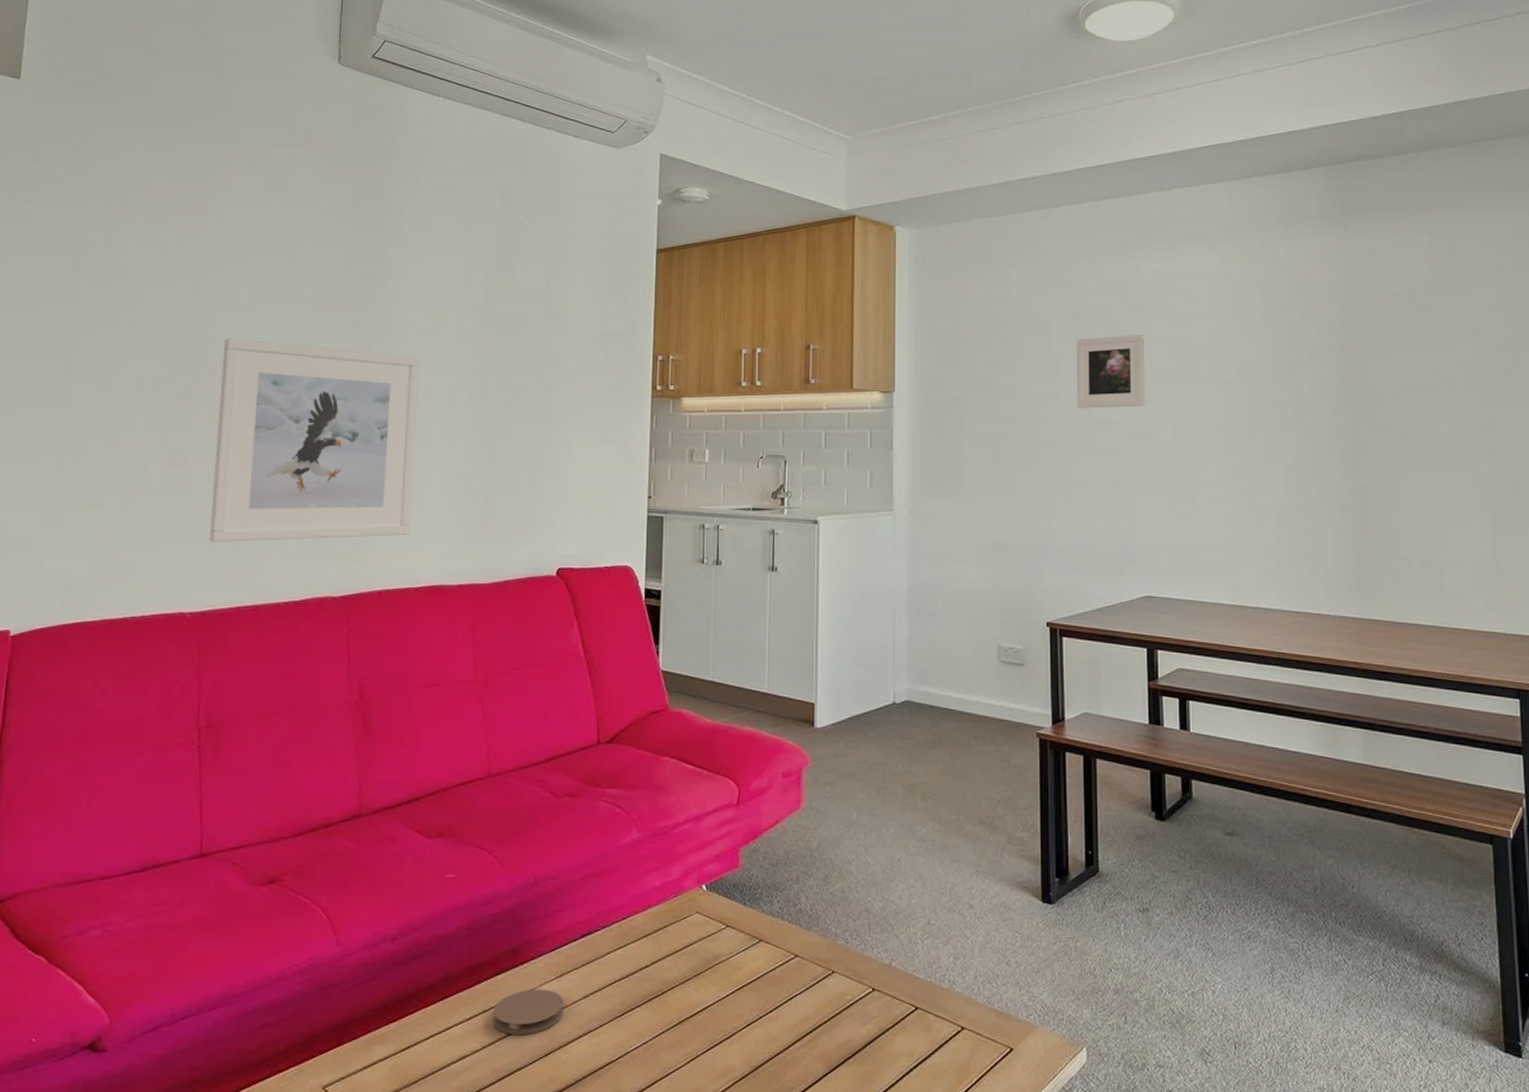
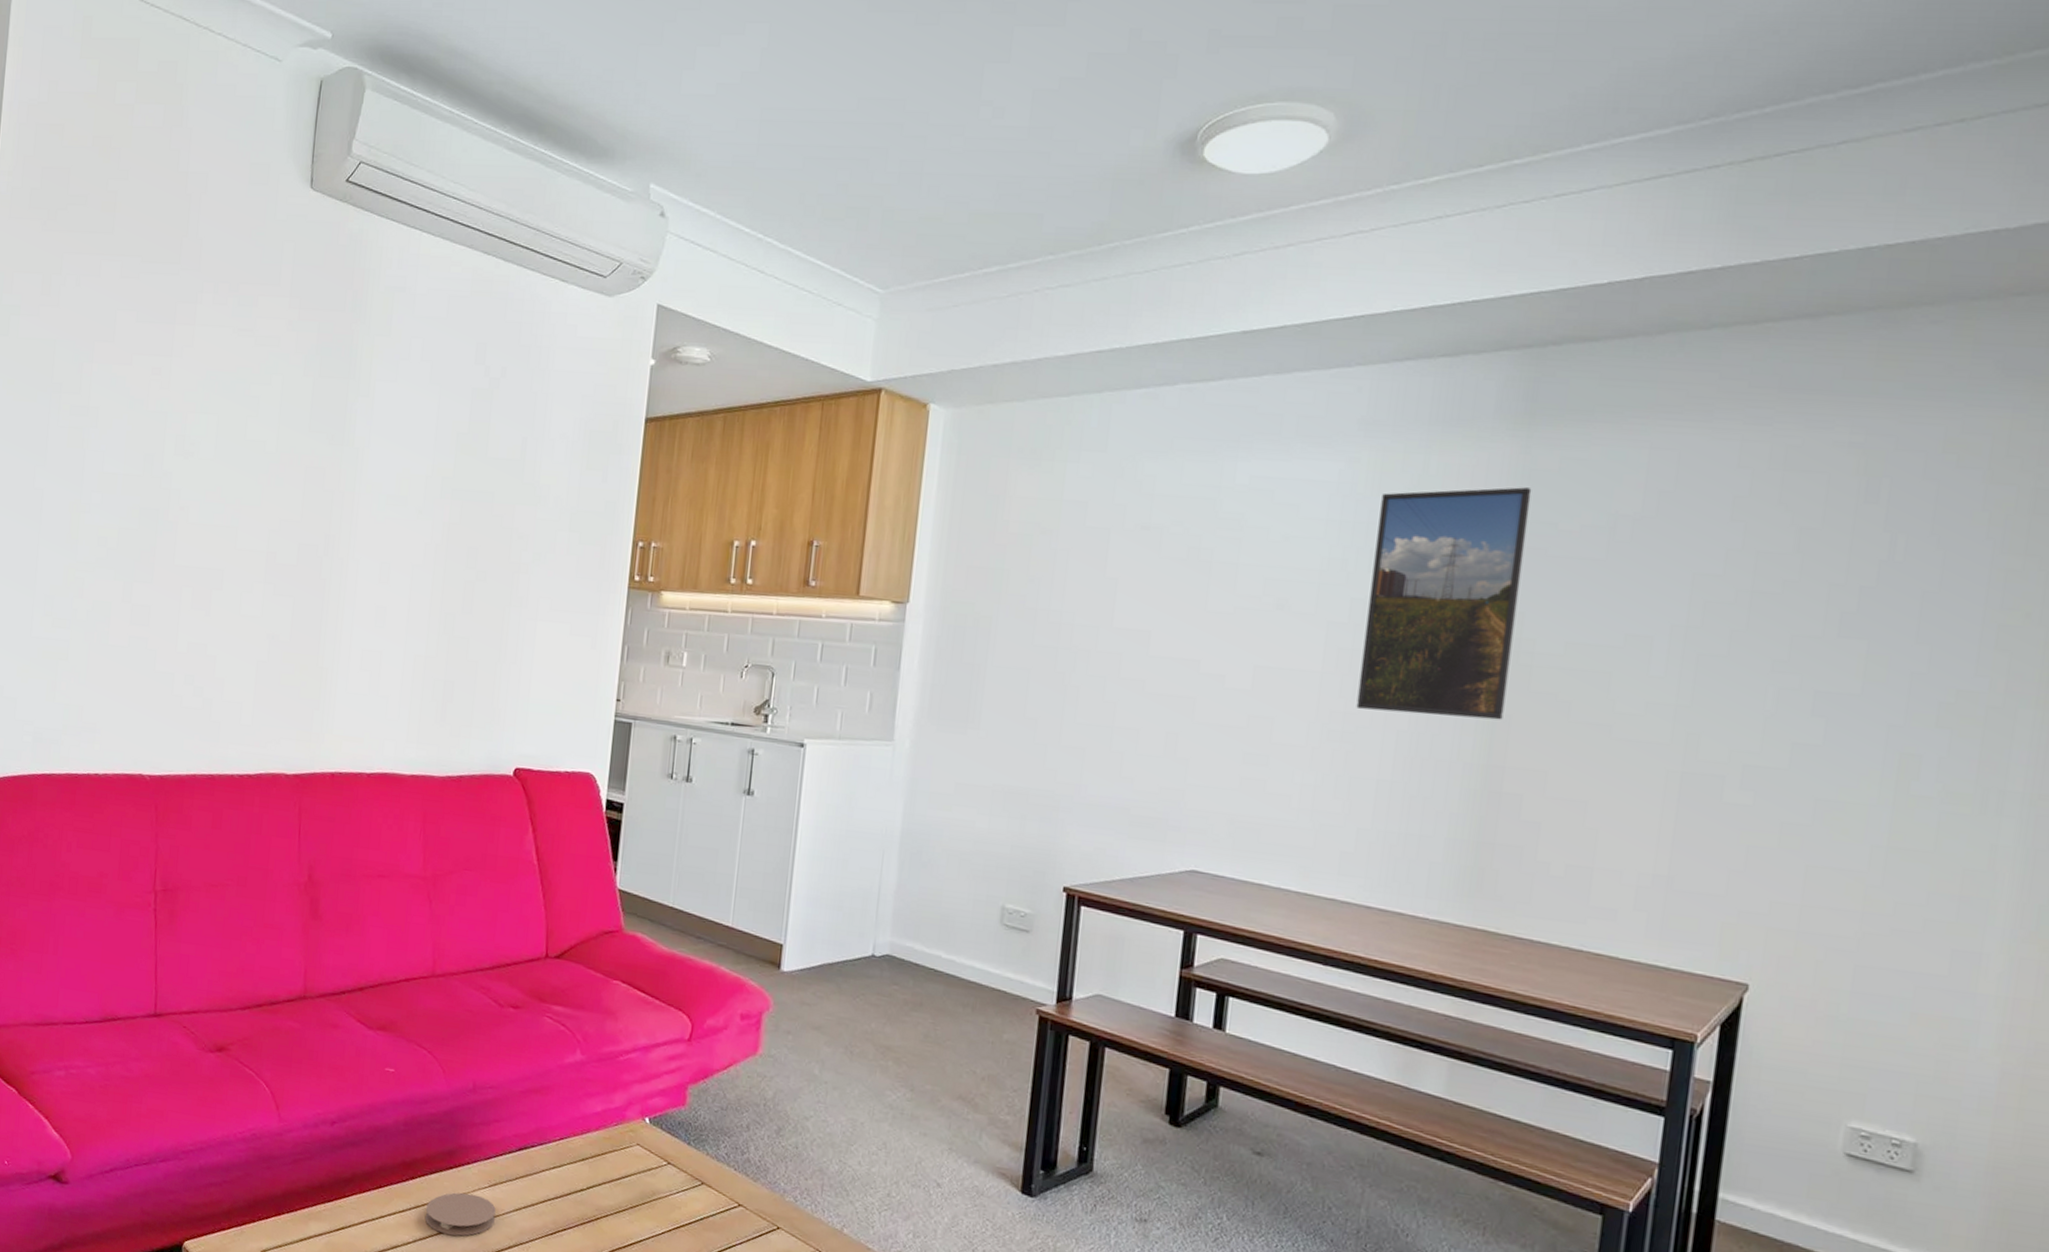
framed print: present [209,338,419,543] -> none [168,492,382,717]
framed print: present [1076,334,1146,409] -> none [1132,554,1231,644]
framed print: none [1249,269,1360,450] -> present [1356,487,1532,720]

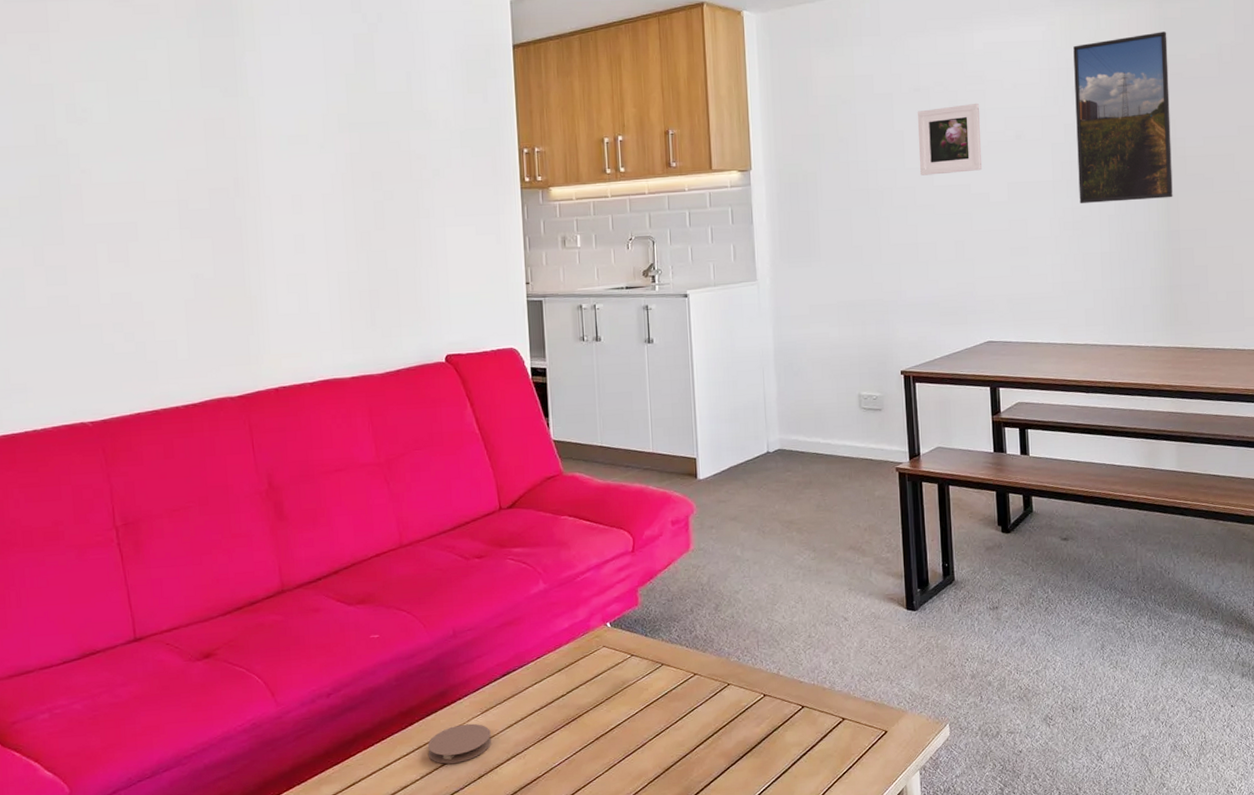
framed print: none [1132,554,1231,644] -> present [917,103,983,176]

